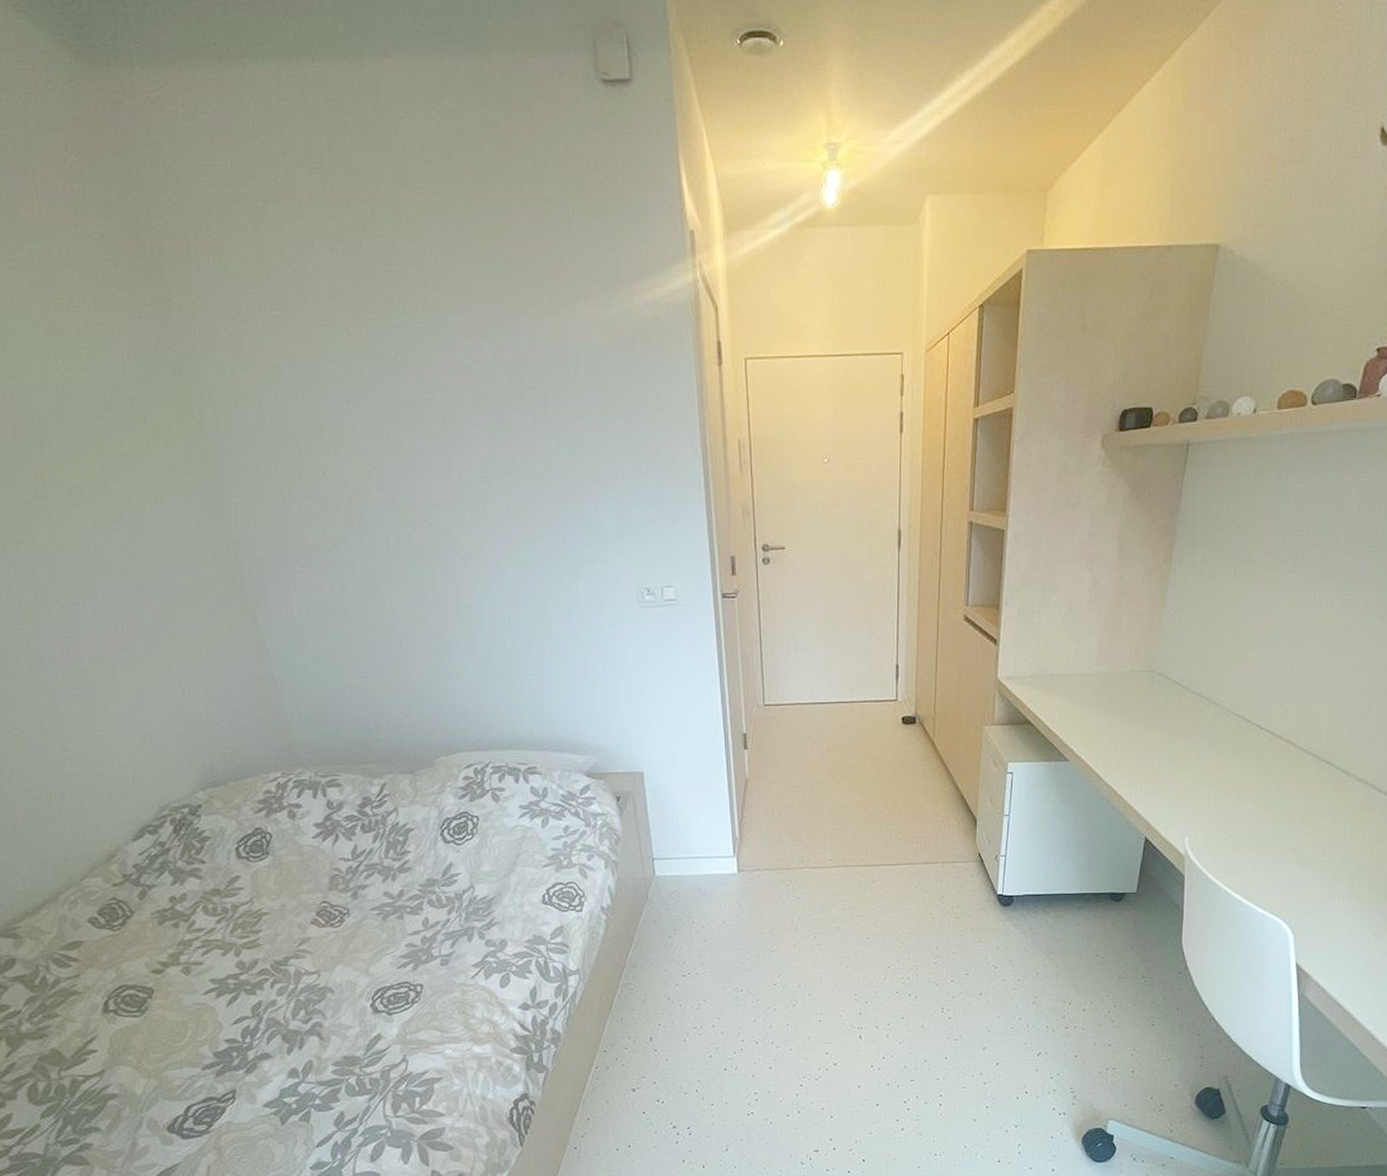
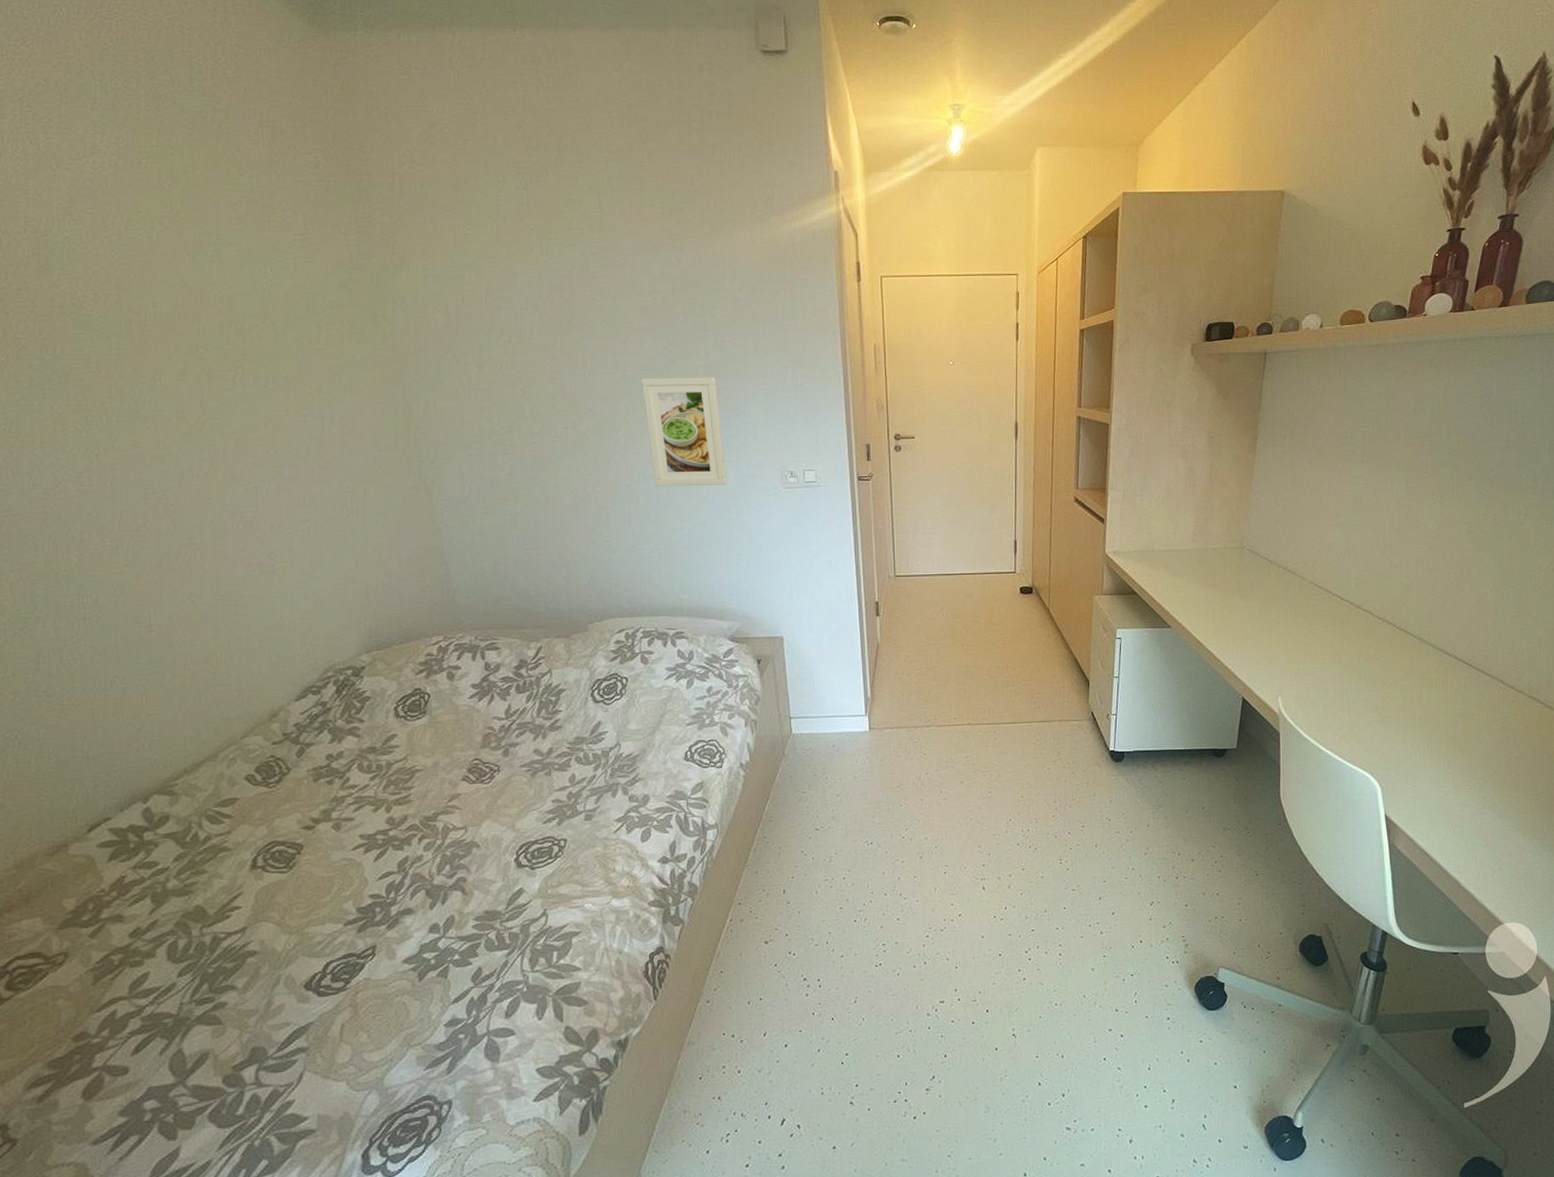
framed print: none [478,480,578,607] -> present [641,377,727,487]

